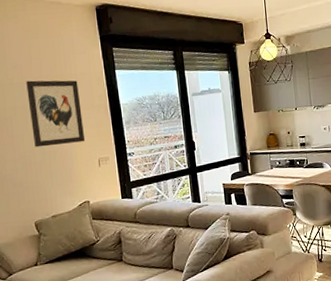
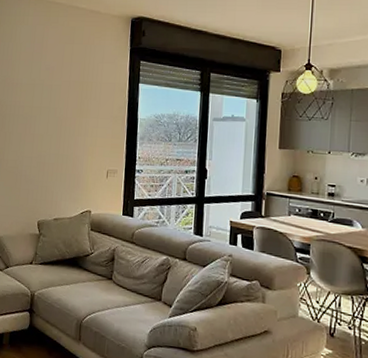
wall art: present [26,80,85,148] -> none [51,83,101,151]

